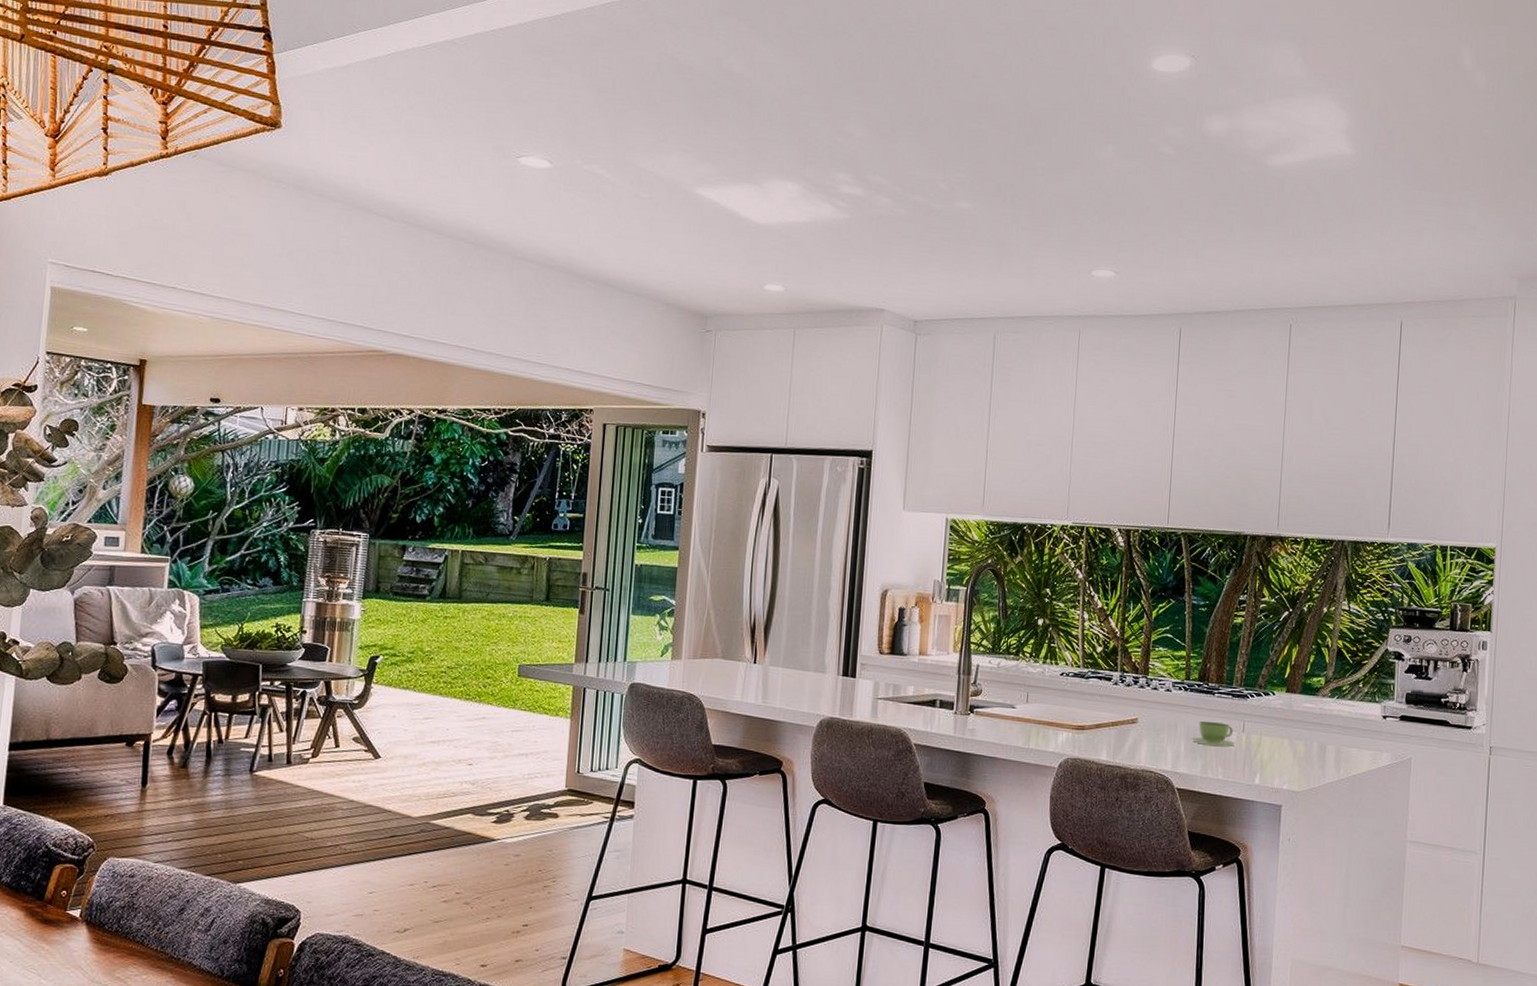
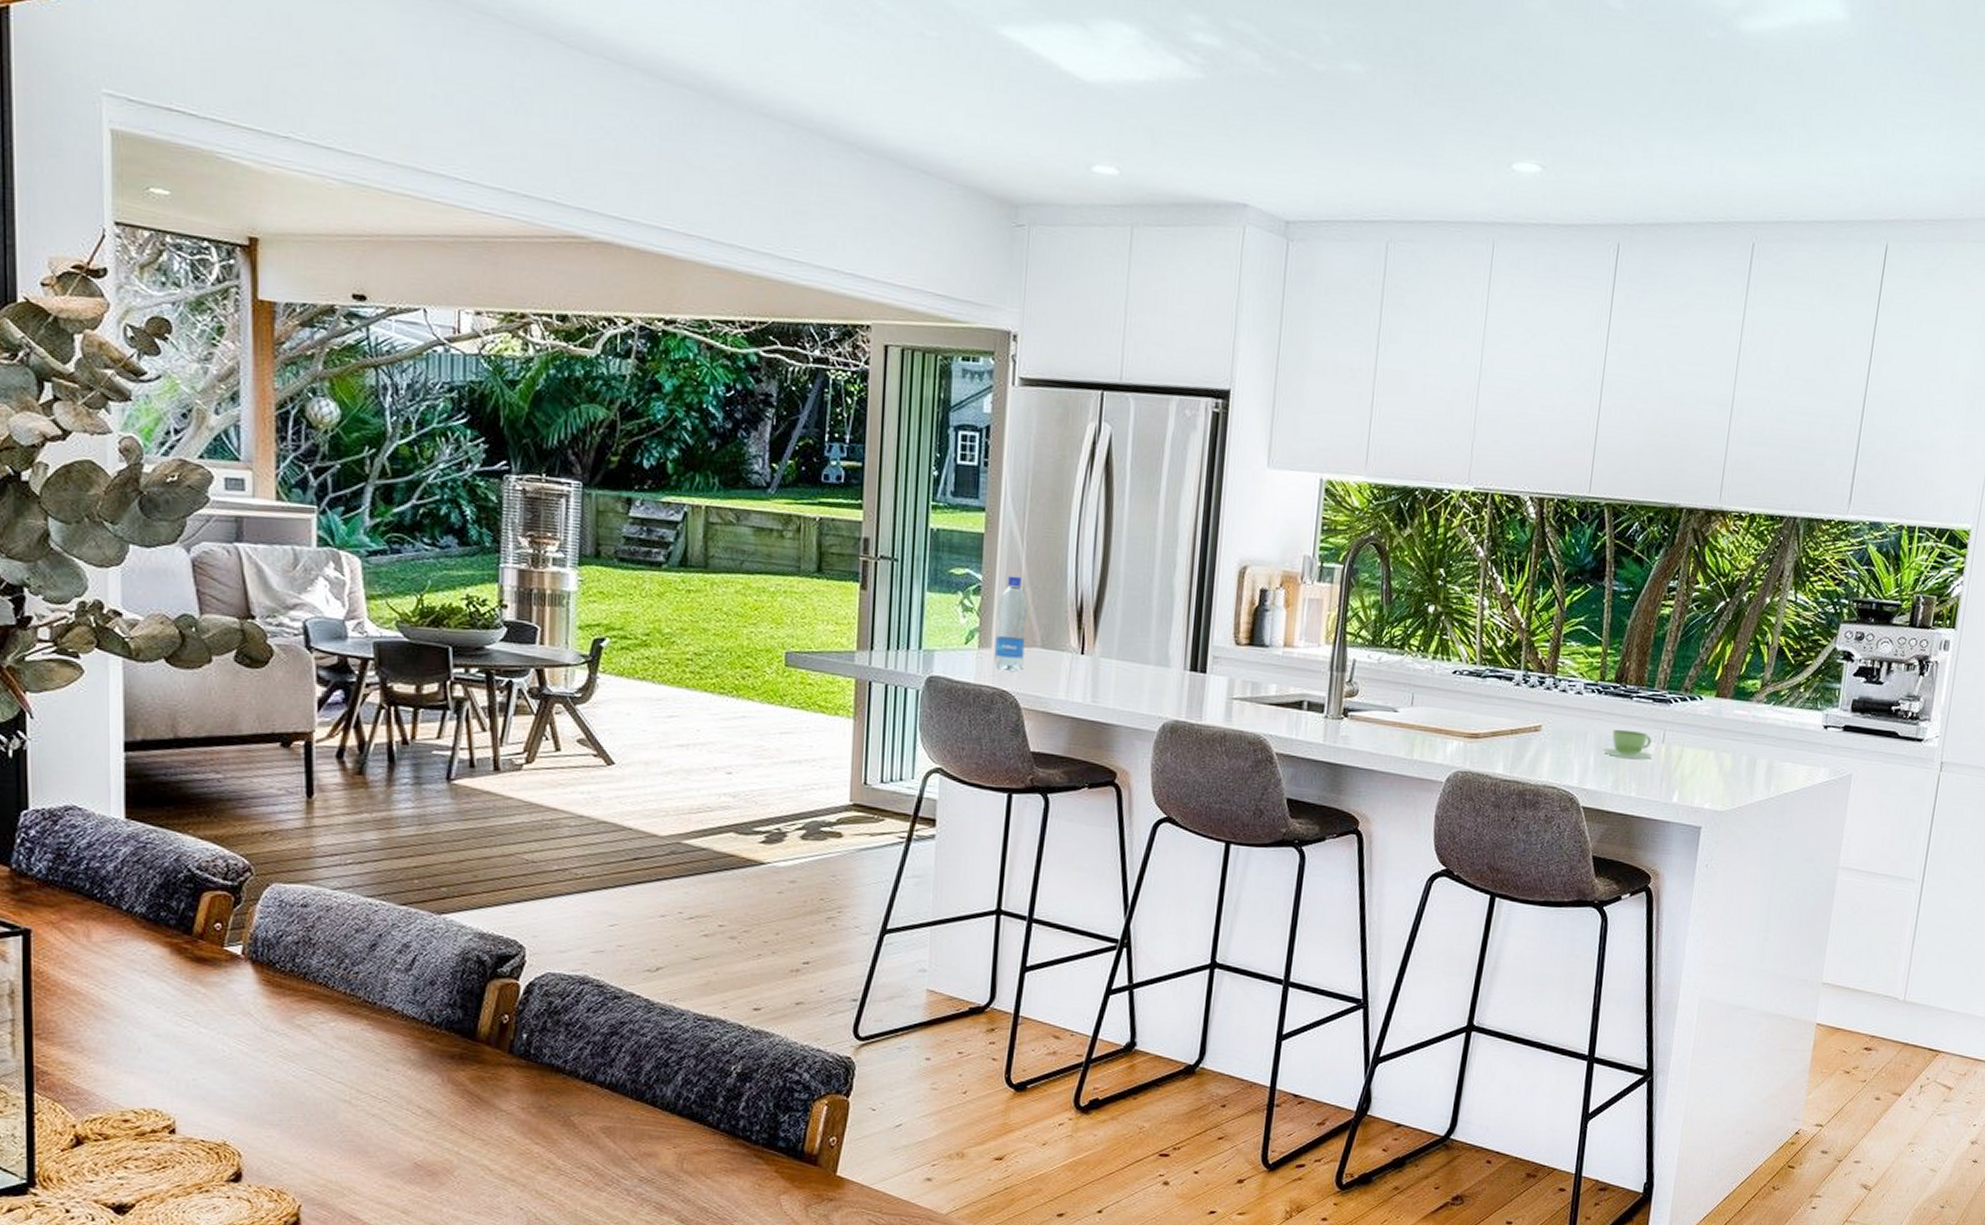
bottle: none [683,601,711,679] -> present [993,575,1028,673]

